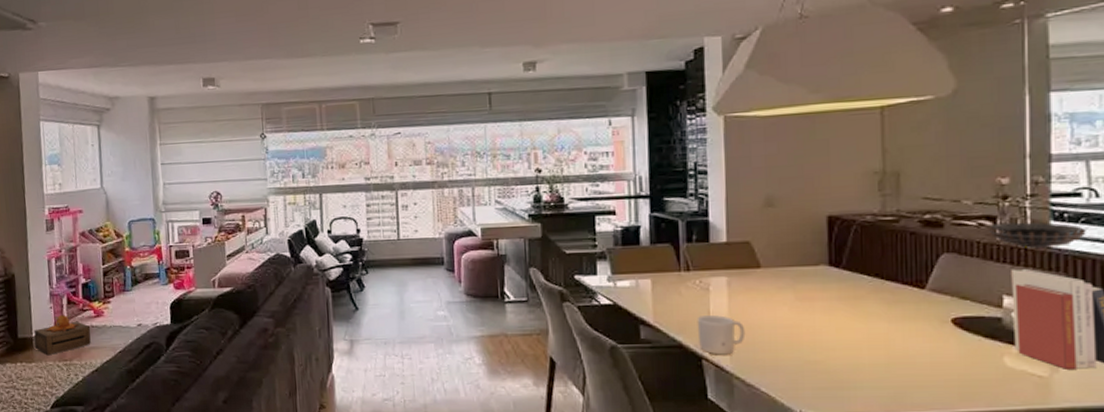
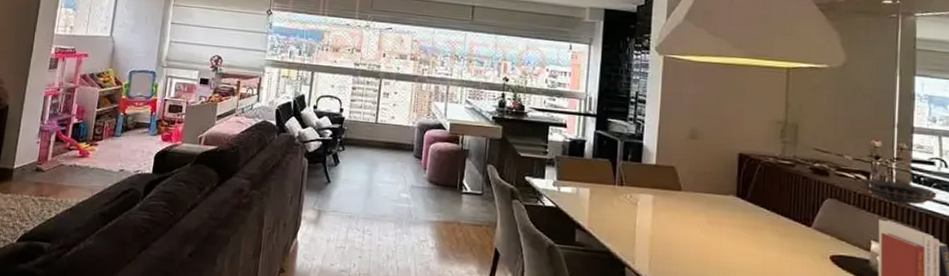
toy box: present [34,314,91,355] -> none [14,150,73,188]
mug: present [697,315,746,355] -> none [623,227,664,266]

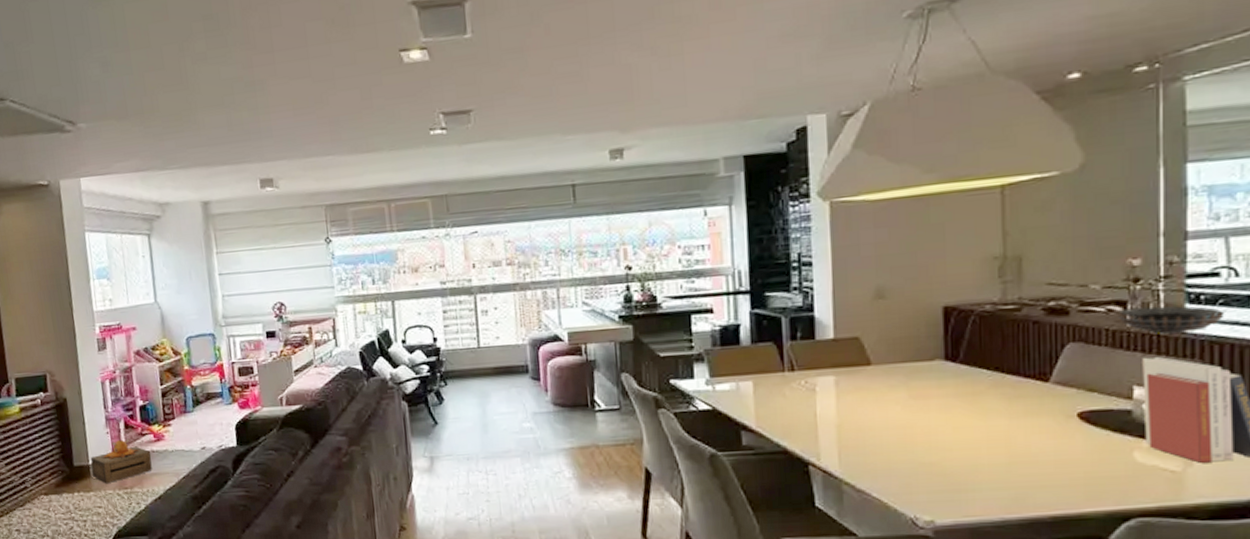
toy box: none [14,150,73,188] -> present [90,438,153,483]

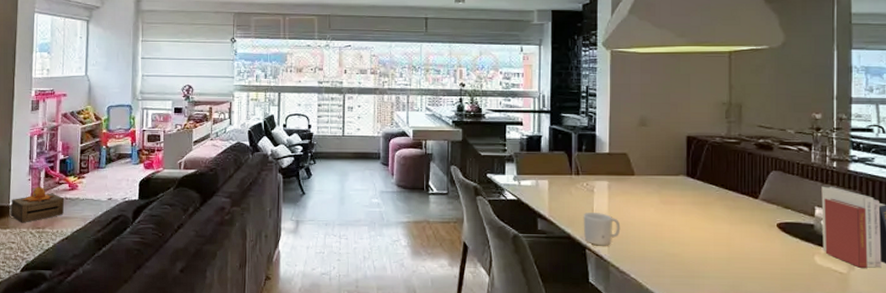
mug: none [802,417,855,460] -> present [583,213,621,246]
decorative bowl: present [1117,306,1225,334] -> none [805,149,876,170]

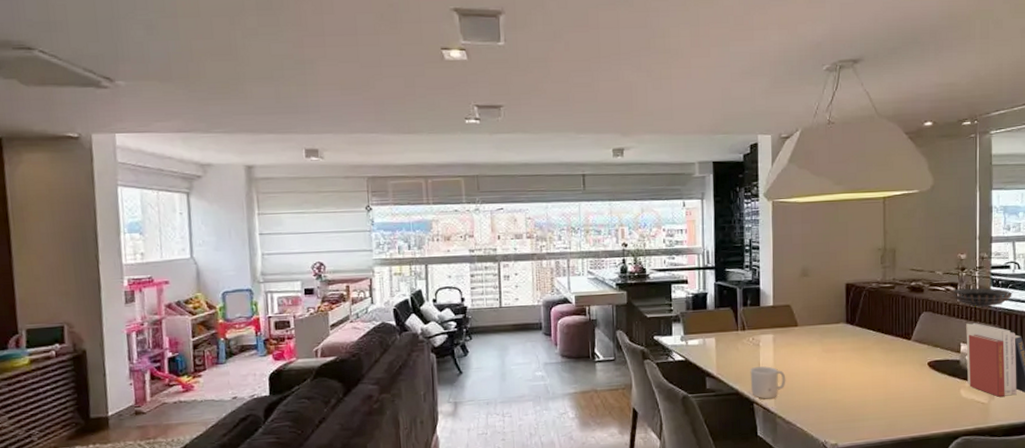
toy box: present [11,186,65,222] -> none [110,389,179,434]
decorative bowl: none [805,149,876,170] -> present [952,287,1012,307]

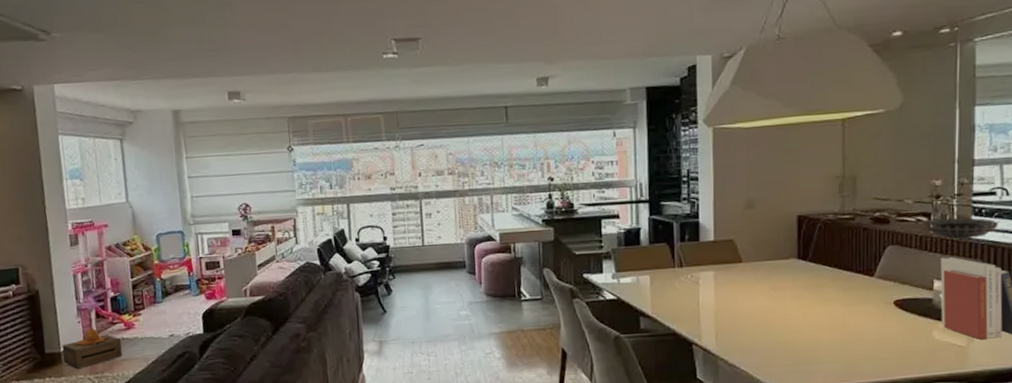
toy box: none [110,389,179,434] -> present [62,327,123,369]
mug: present [750,366,786,399] -> none [688,305,729,340]

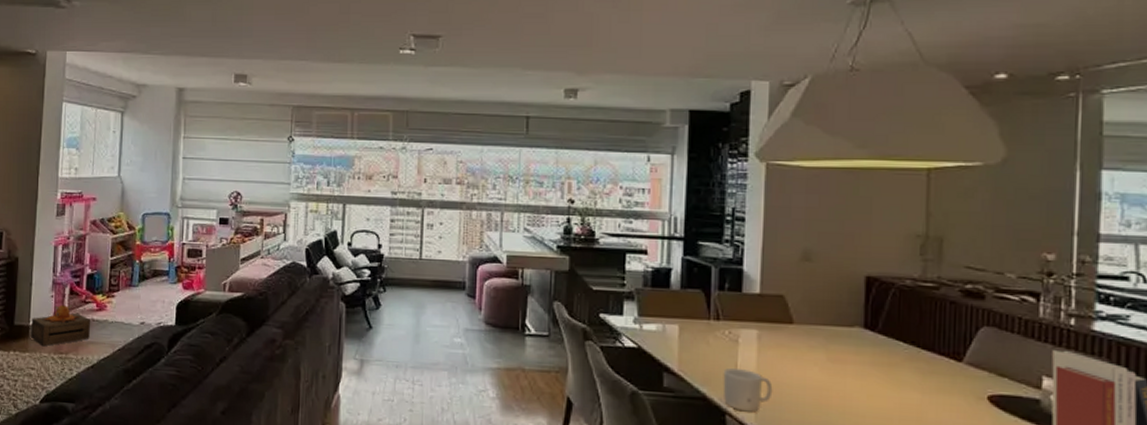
mug: none [688,305,729,340] -> present [723,368,773,412]
decorative bowl: present [924,217,998,239] -> none [1030,300,1132,331]

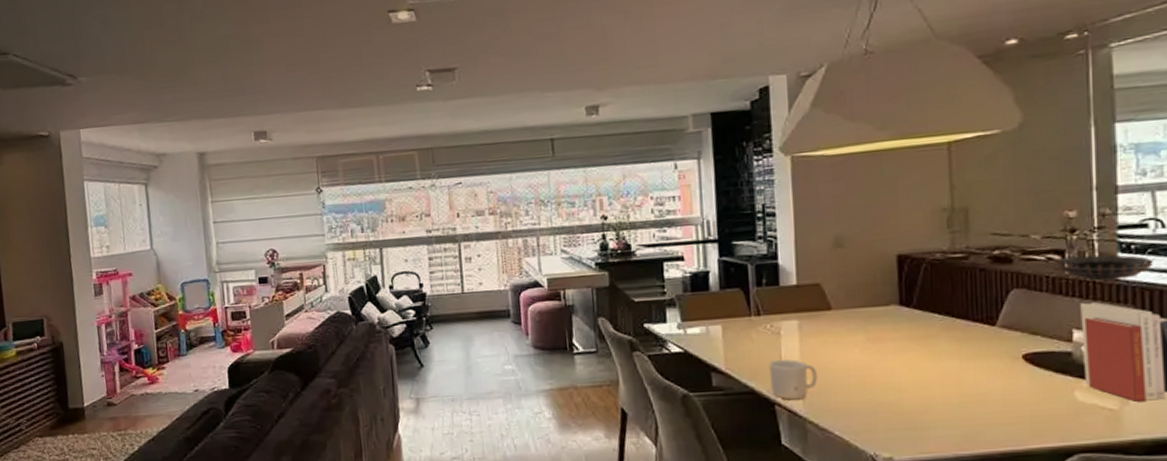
toy box: present [31,304,91,346] -> none [85,381,146,425]
decorative bowl: none [1030,300,1132,331] -> present [1056,254,1153,281]

